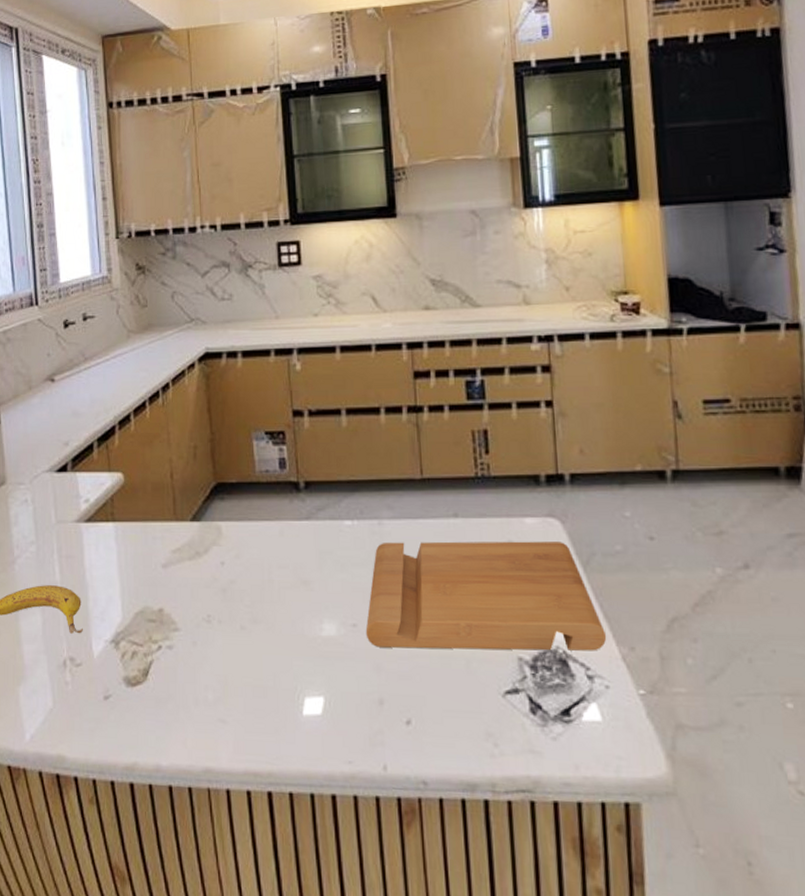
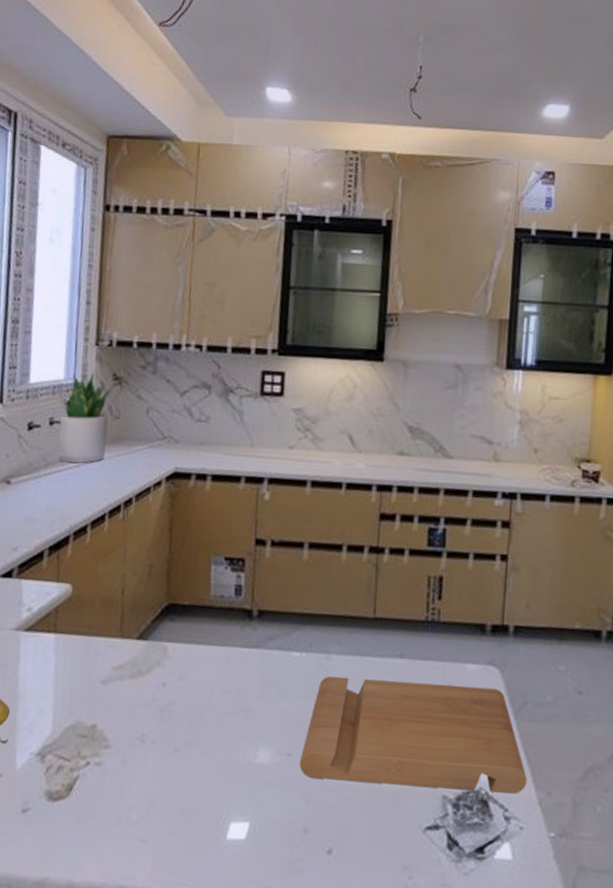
planter: none [88,263,139,355] -> present [57,370,110,464]

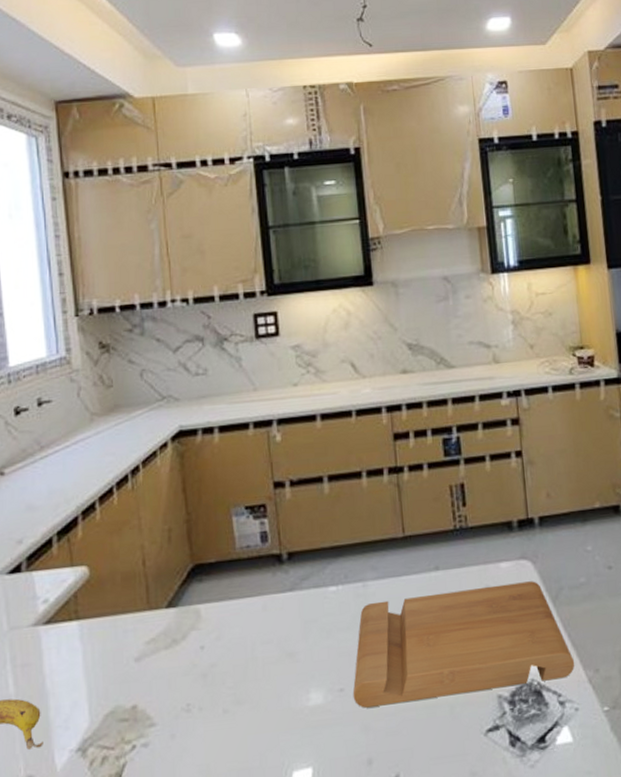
planter: present [57,370,110,464] -> none [44,342,104,442]

